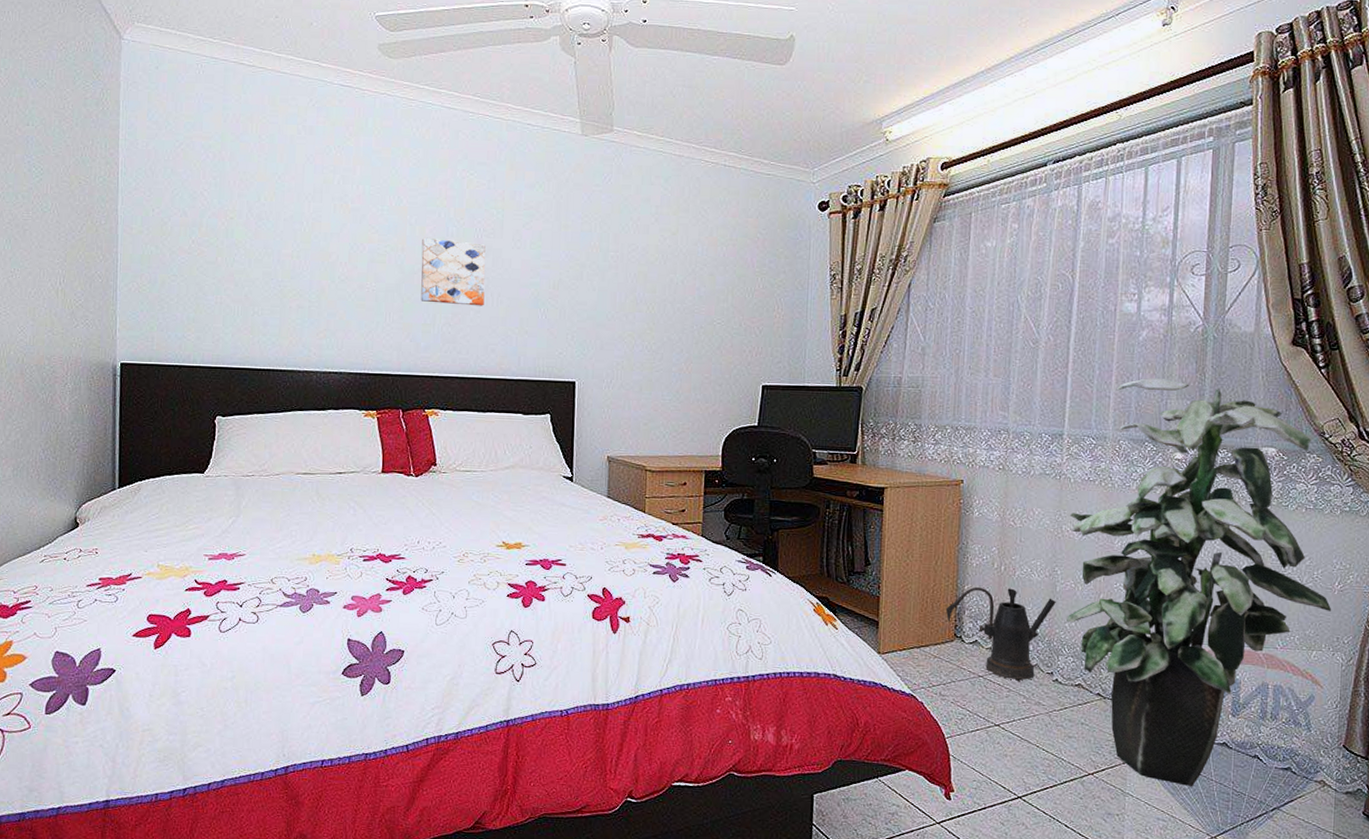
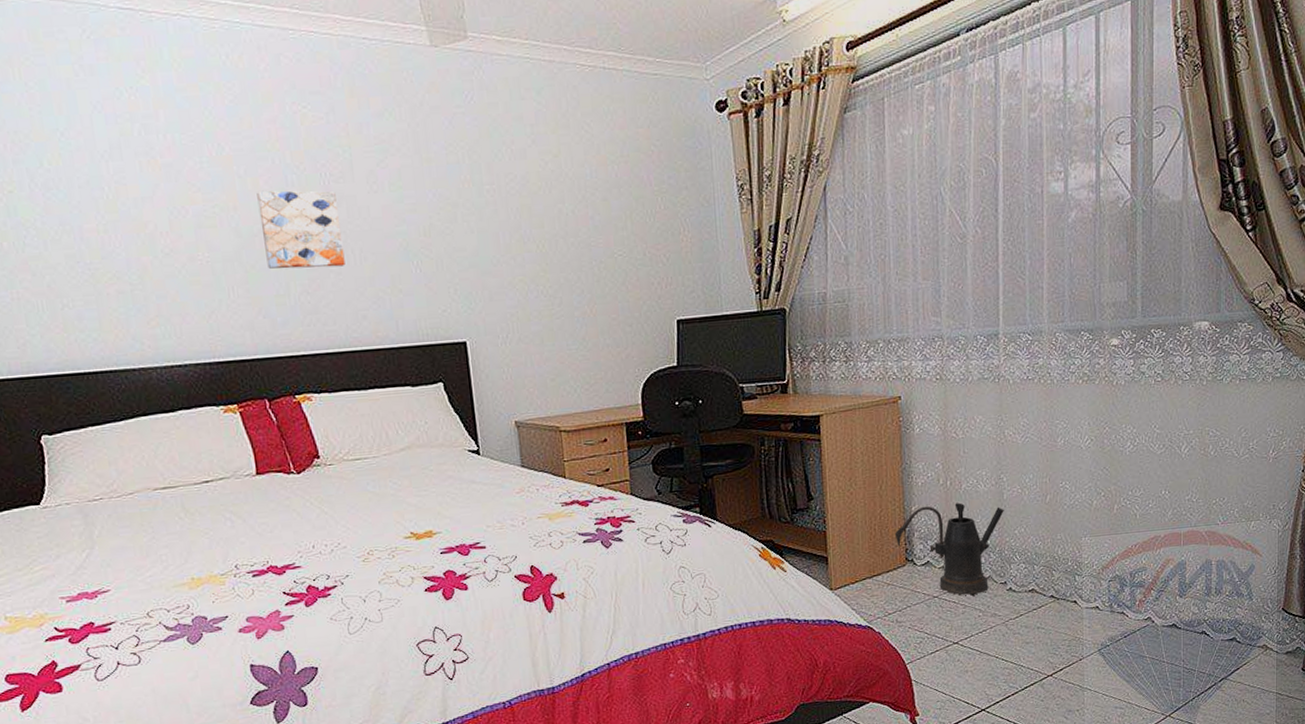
indoor plant: present [1066,378,1332,786] -> none [1012,261,1268,672]

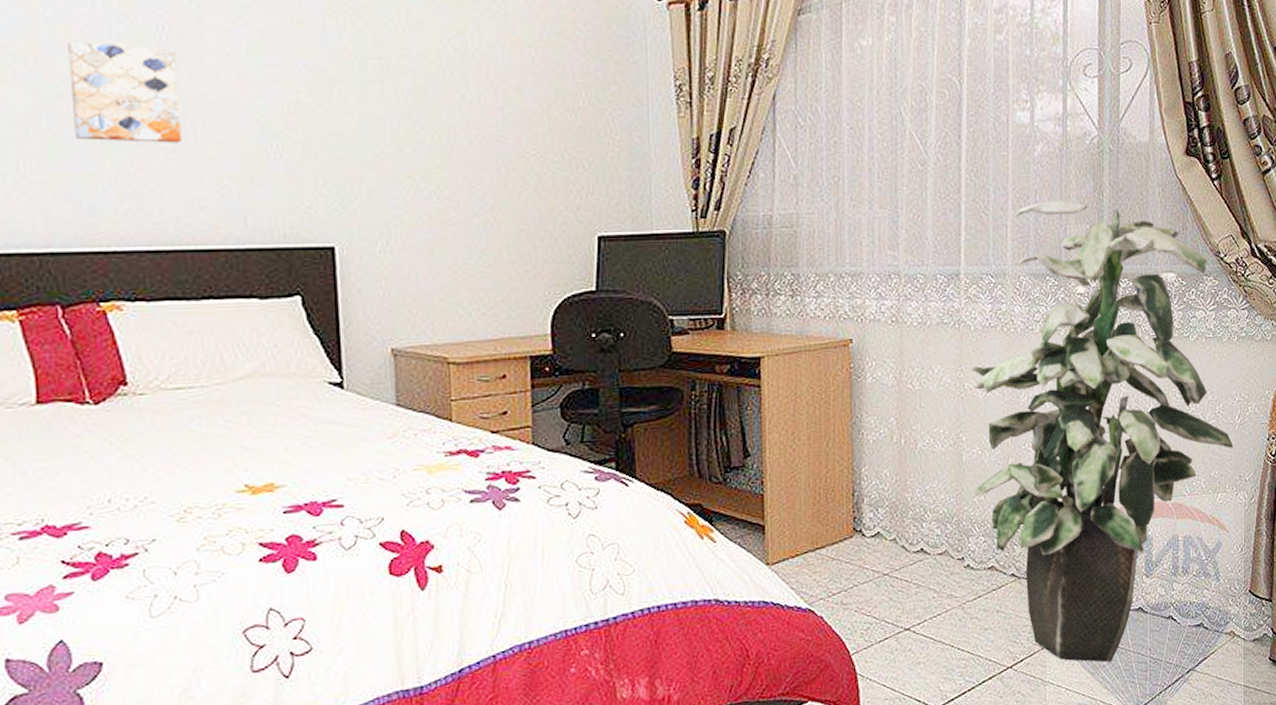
watering can: present [895,502,1004,596] -> none [843,464,963,573]
indoor plant: none [1012,261,1268,672] -> present [972,201,1234,663]

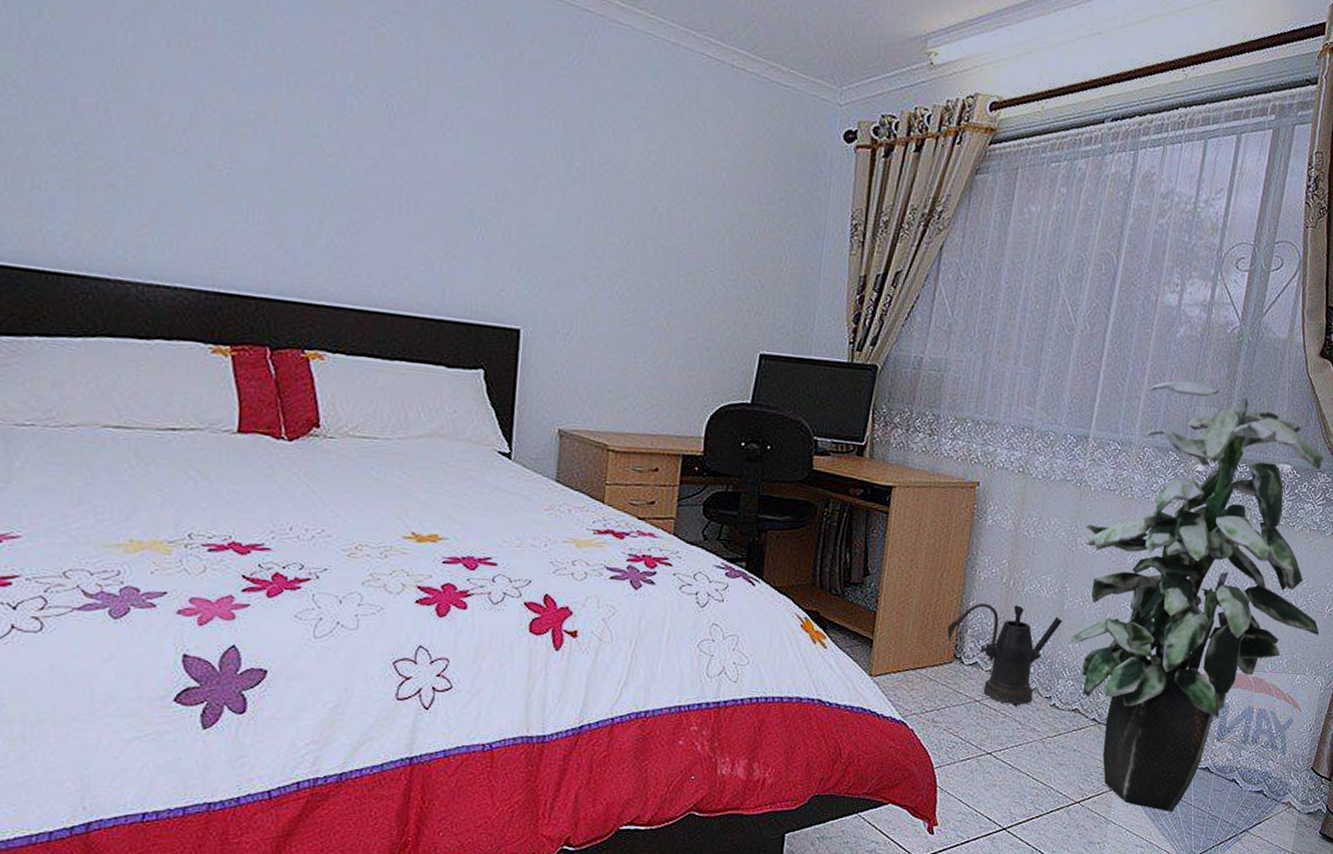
wall art: present [68,40,182,143] -> none [301,107,400,215]
watering can: none [843,464,963,573] -> present [947,602,1062,706]

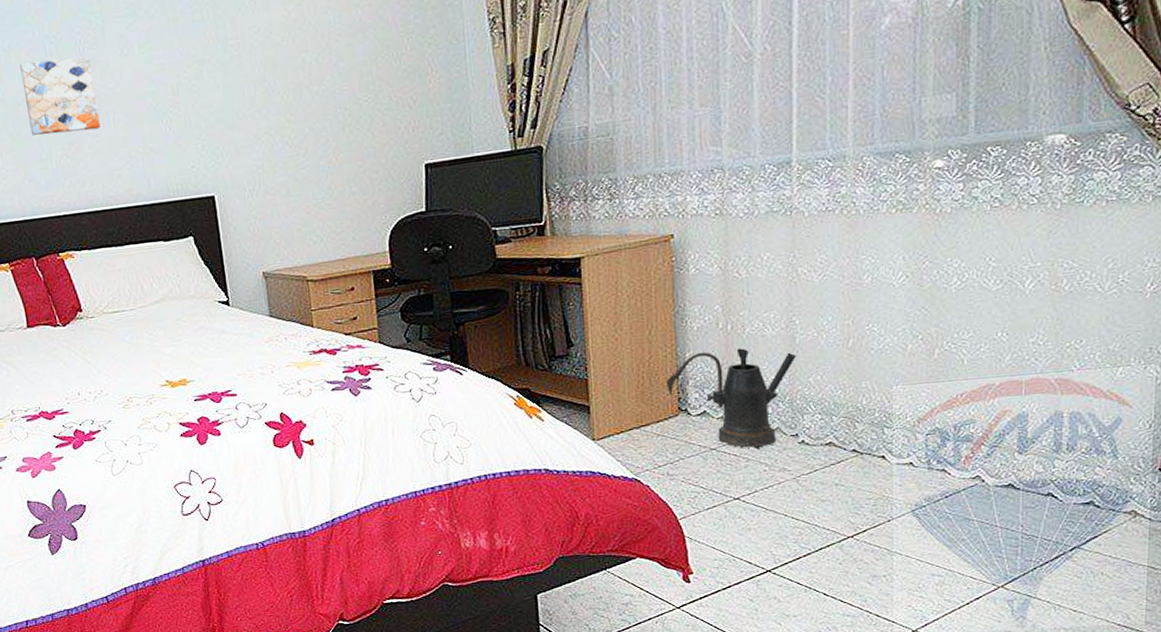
wall art: none [301,107,400,215] -> present [20,58,100,135]
indoor plant: present [1070,380,1325,812] -> none [807,72,1143,536]

